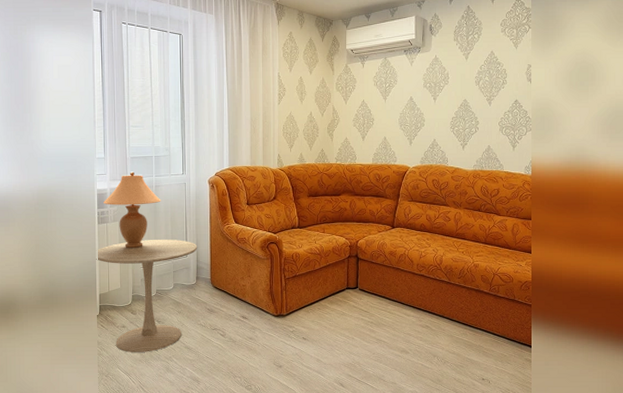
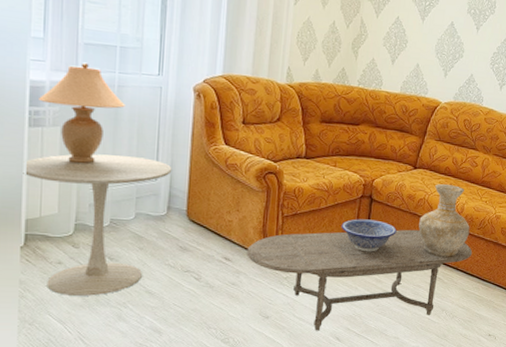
coffee table: none [259,282,456,378] -> present [247,229,473,331]
decorative bowl: none [334,276,383,305] -> present [341,219,397,252]
vase: none [402,240,451,307] -> present [418,184,470,258]

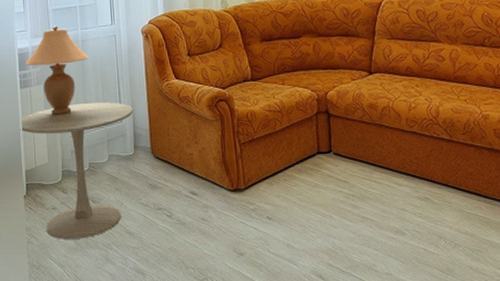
coffee table: present [247,229,473,331] -> none [211,142,463,268]
decorative bowl: present [341,219,397,252] -> none [301,136,364,174]
vase: present [418,184,470,258] -> none [388,86,453,174]

